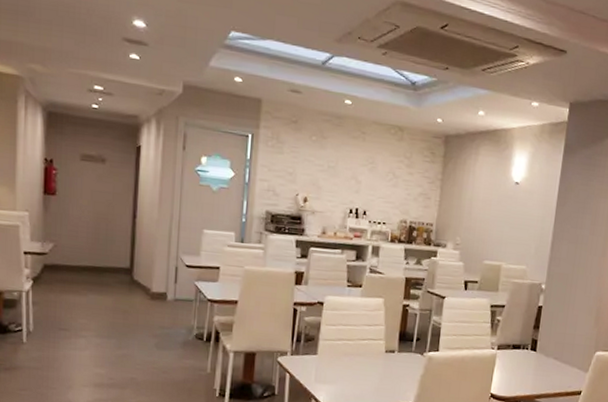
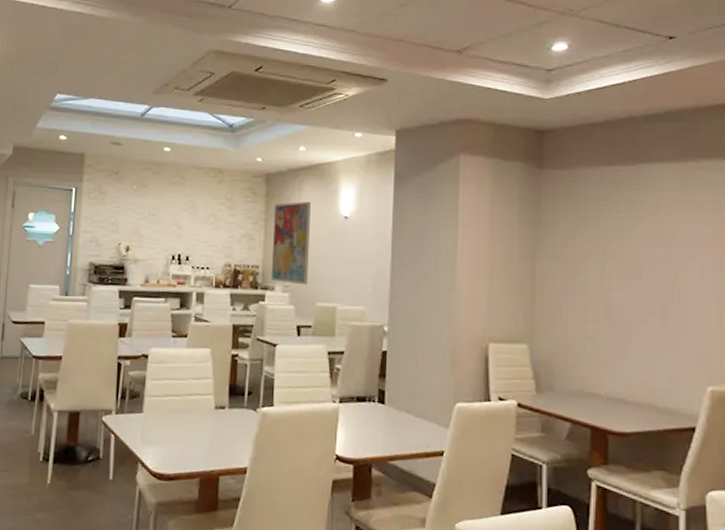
wall art: none [443,165,486,244] -> present [270,201,311,285]

